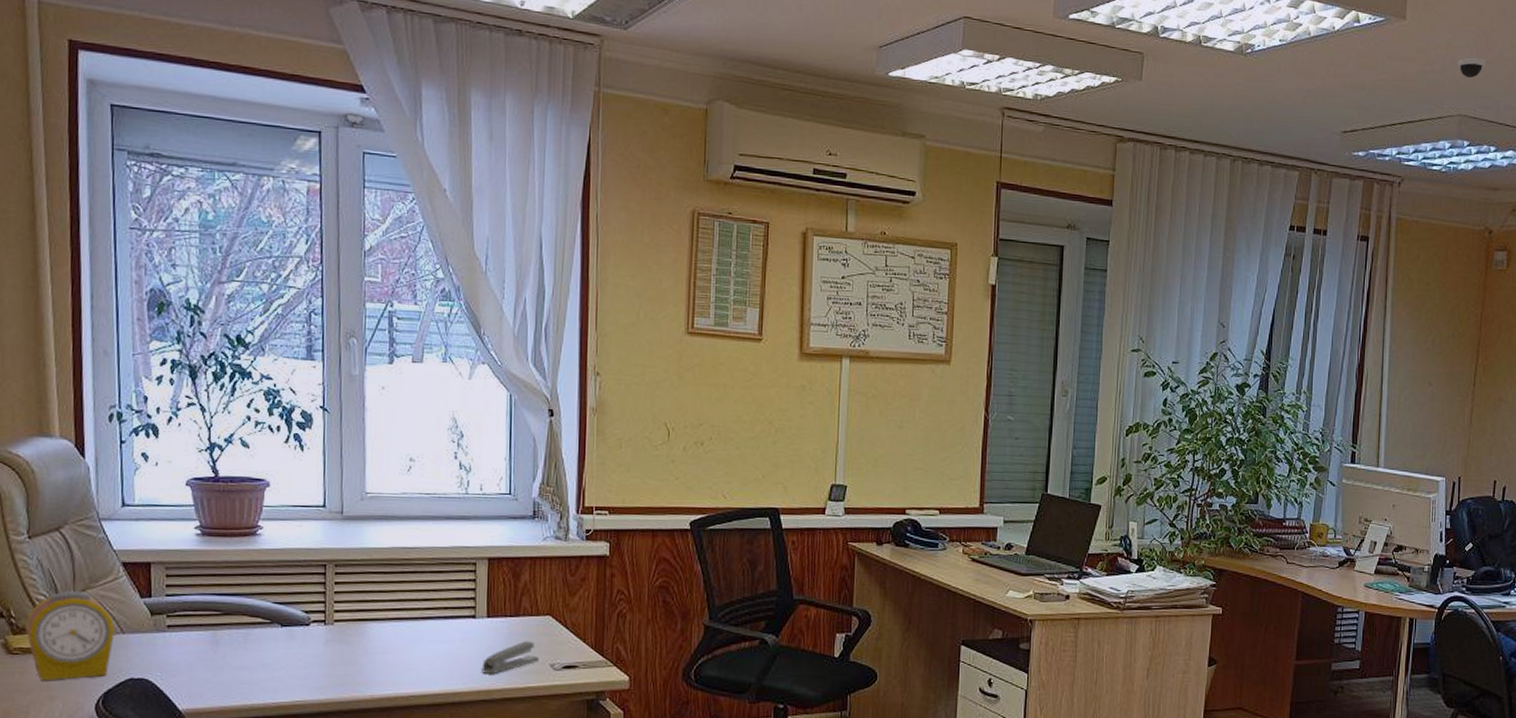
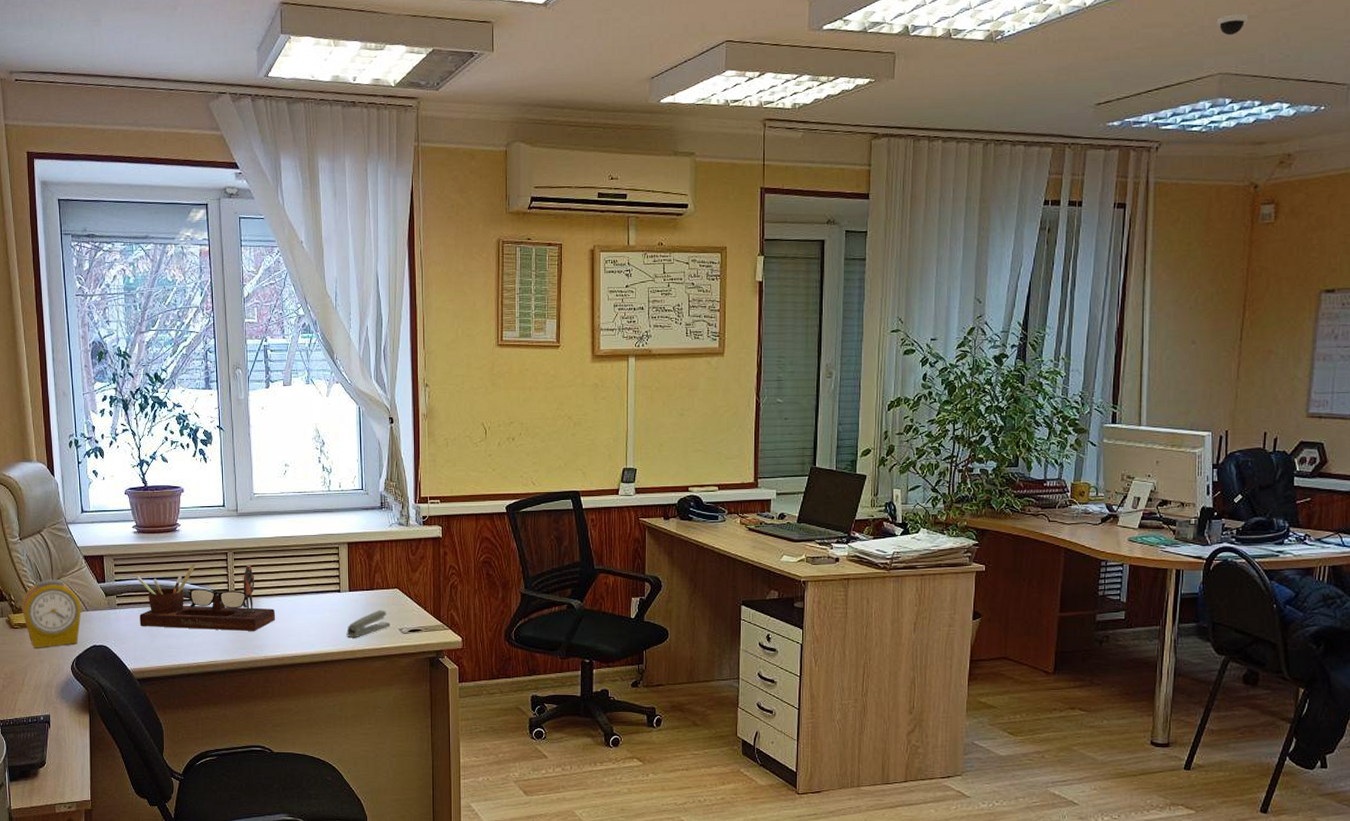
desk organizer: none [196,577,387,664] -> present [136,564,275,631]

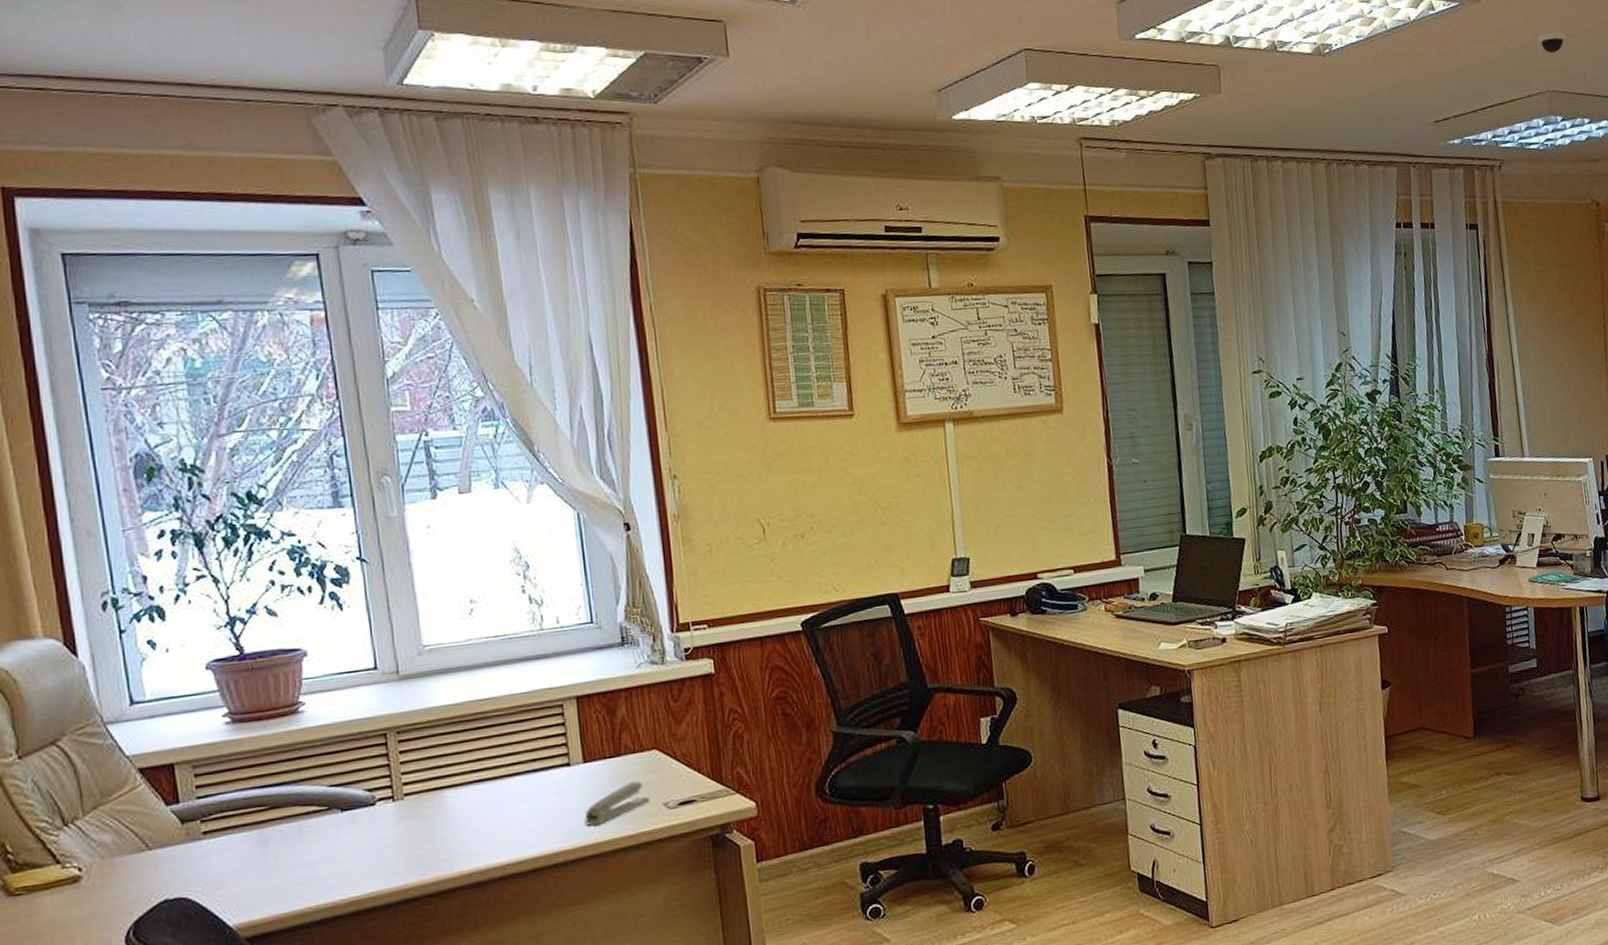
alarm clock: present [21,579,82,648] -> none [26,809,140,921]
desk organizer: present [136,564,275,631] -> none [233,746,471,860]

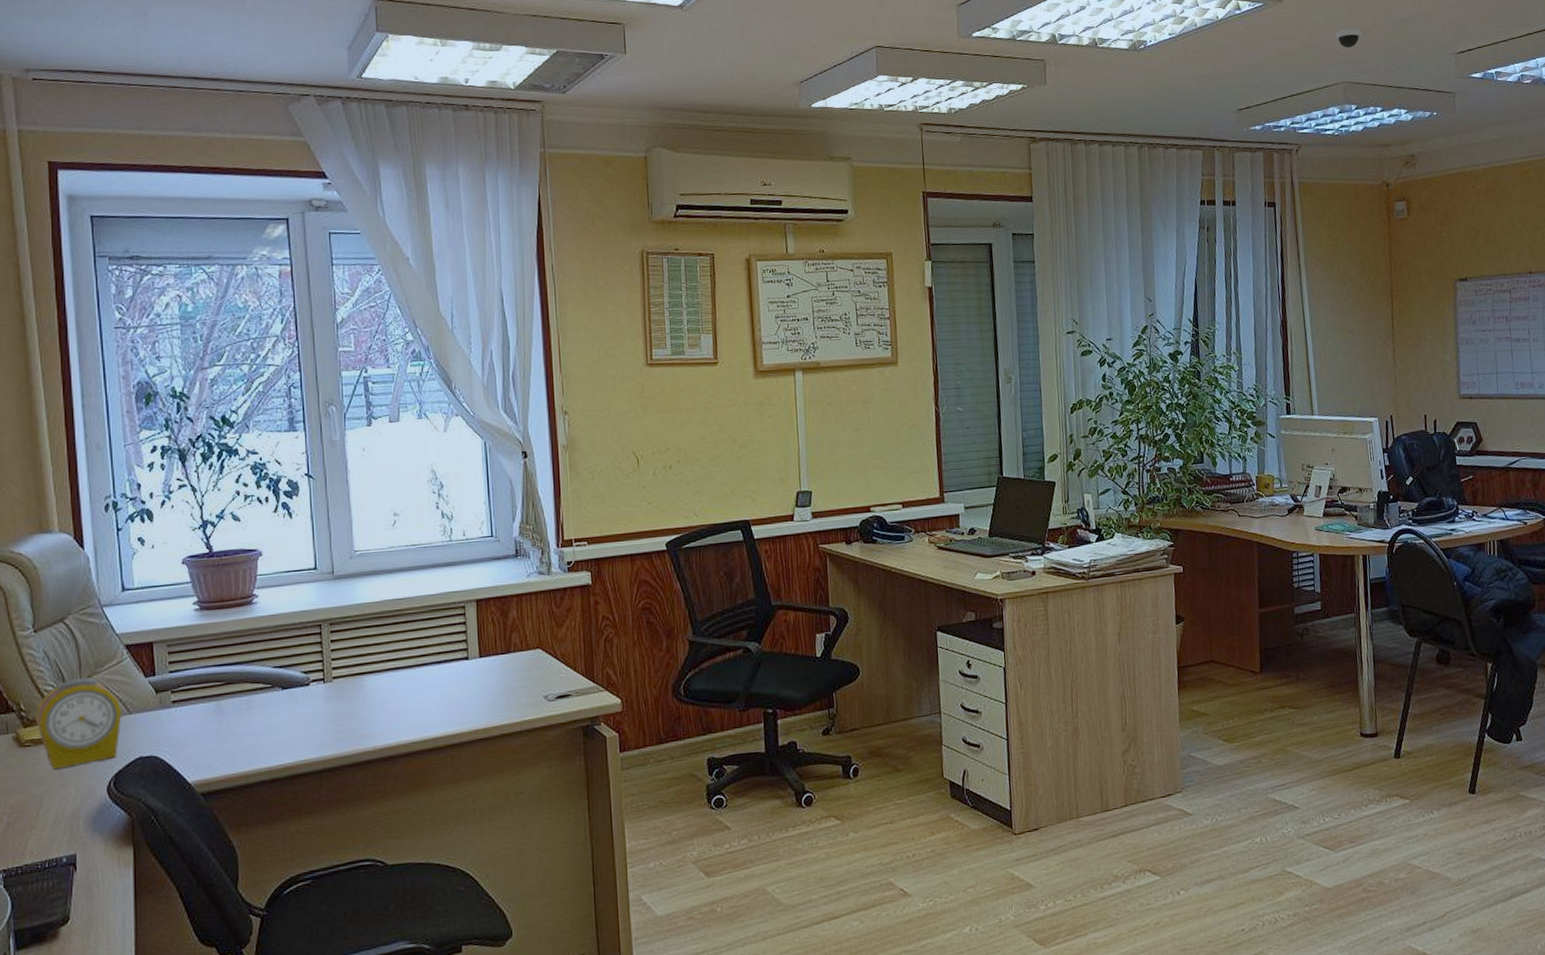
alarm clock: none [26,809,140,921] -> present [35,678,122,770]
stapler: present [584,781,651,826] -> none [478,676,533,713]

